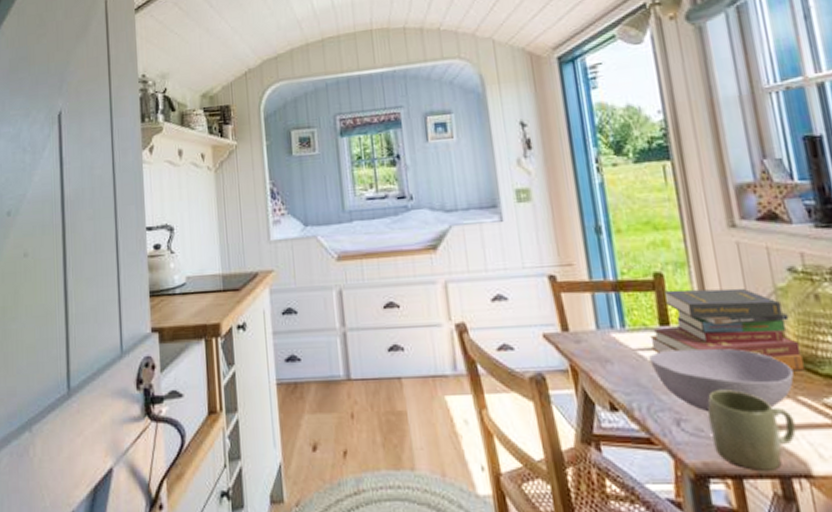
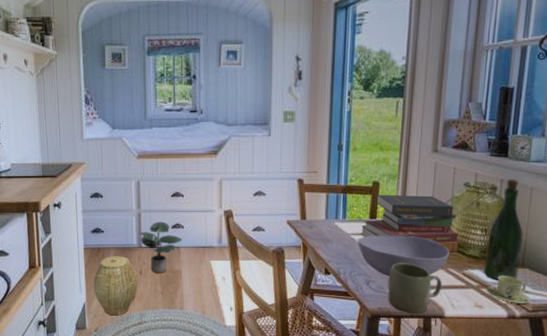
woven basket: none [290,393,350,482] -> present [93,256,139,316]
potted plant: none [345,342,404,416] -> present [138,221,183,273]

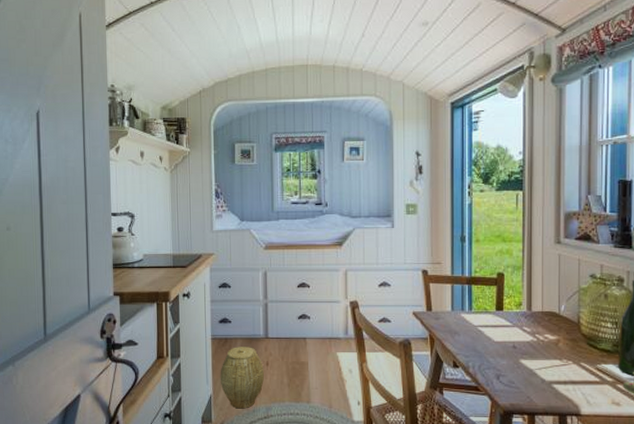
potted plant: present [138,221,183,273] -> none [265,312,309,365]
bowl: present [358,235,450,277] -> none [486,327,580,371]
books: present [361,194,459,252] -> none [488,286,588,346]
mug: present [387,263,442,314] -> none [519,356,575,411]

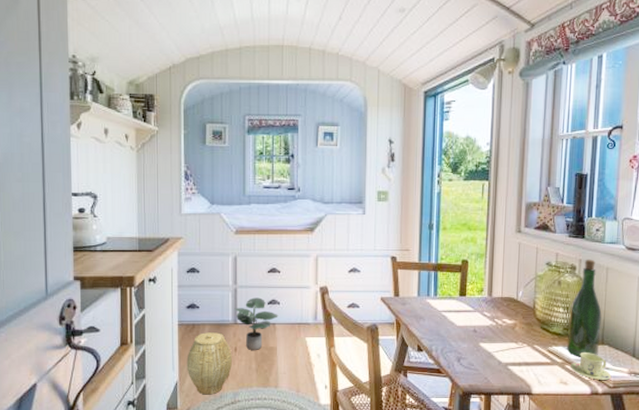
potted plant: none [265,312,309,365] -> present [234,297,278,350]

